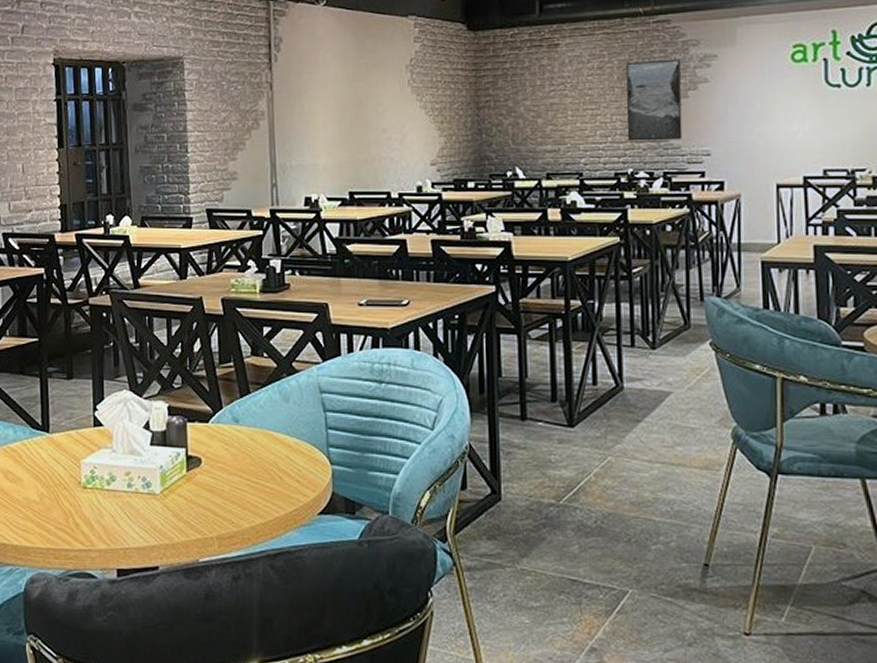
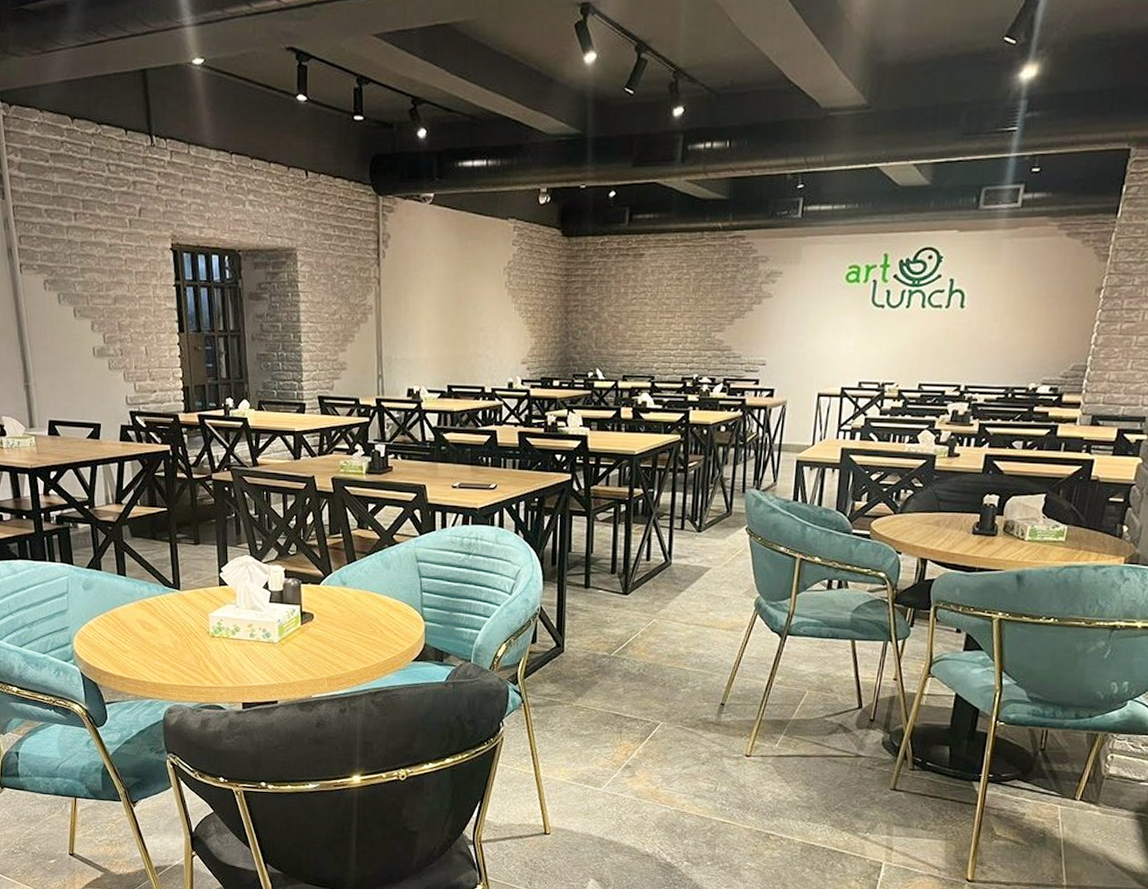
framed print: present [626,59,683,141] -> none [696,274,750,350]

